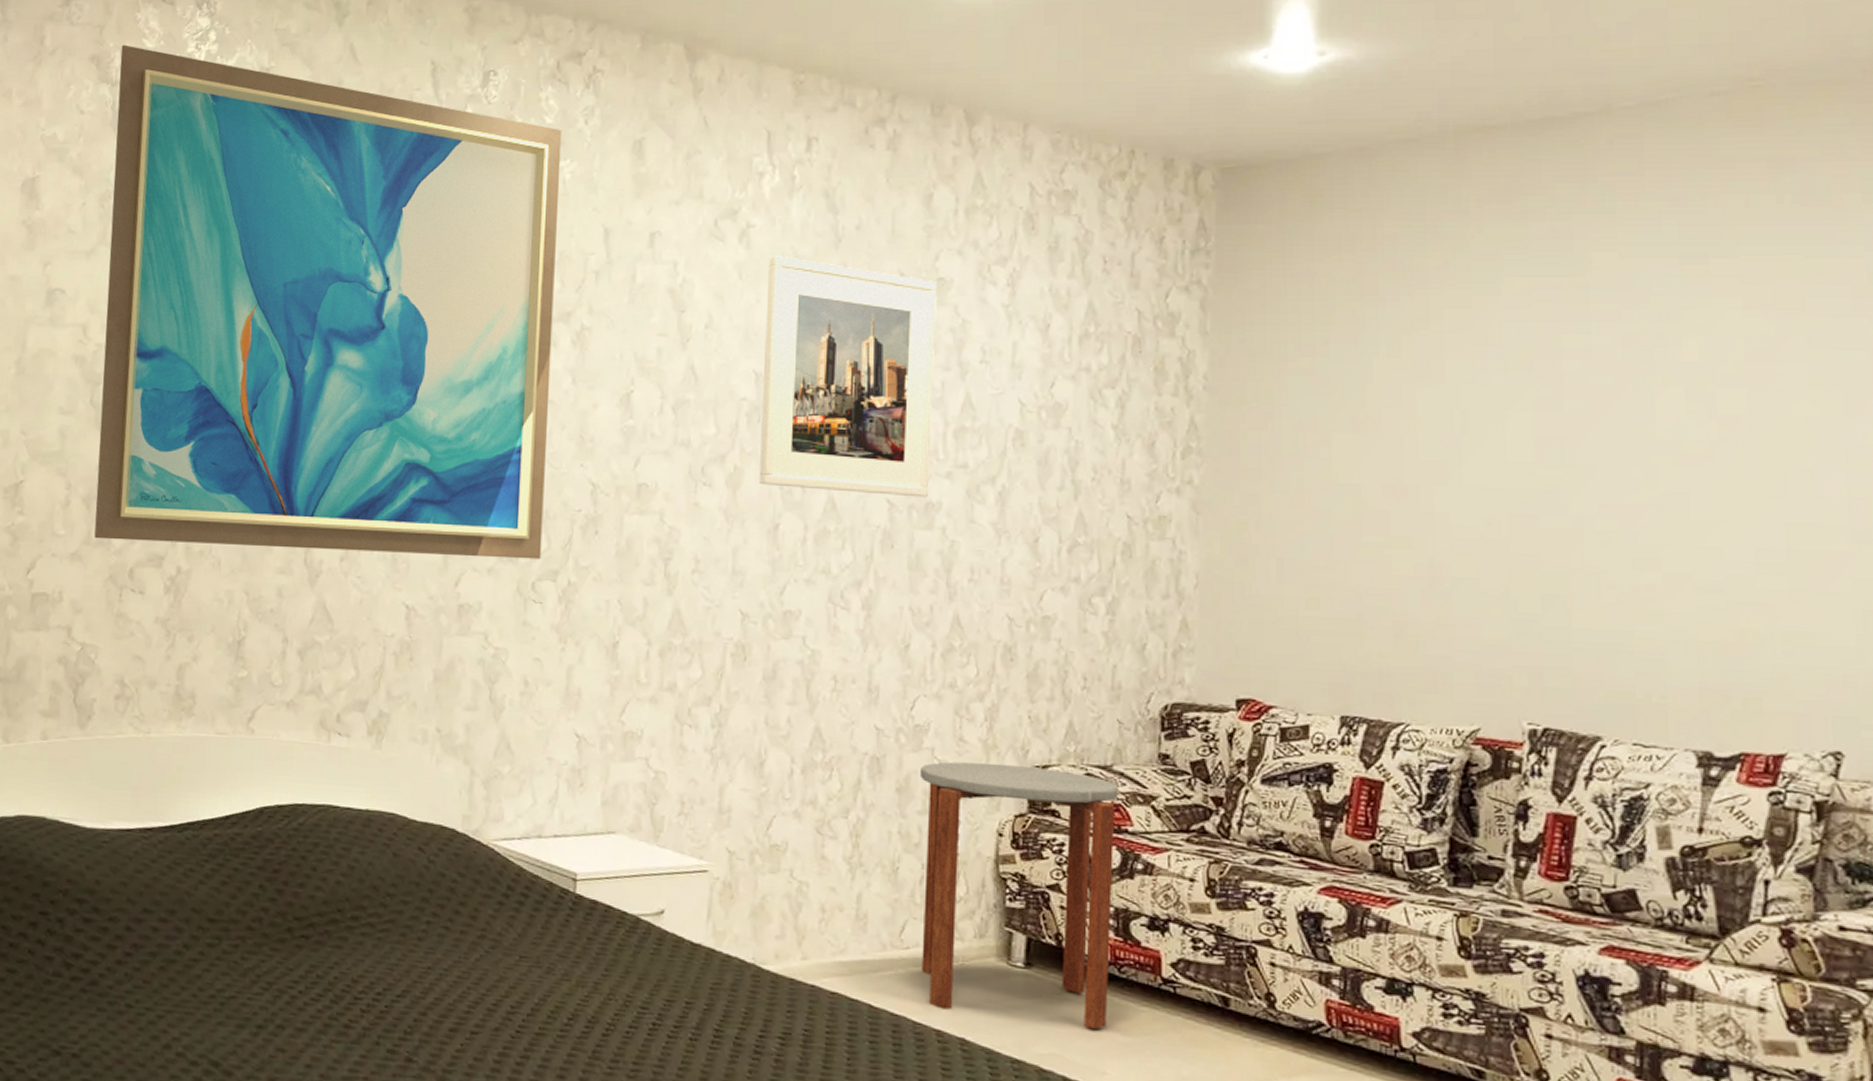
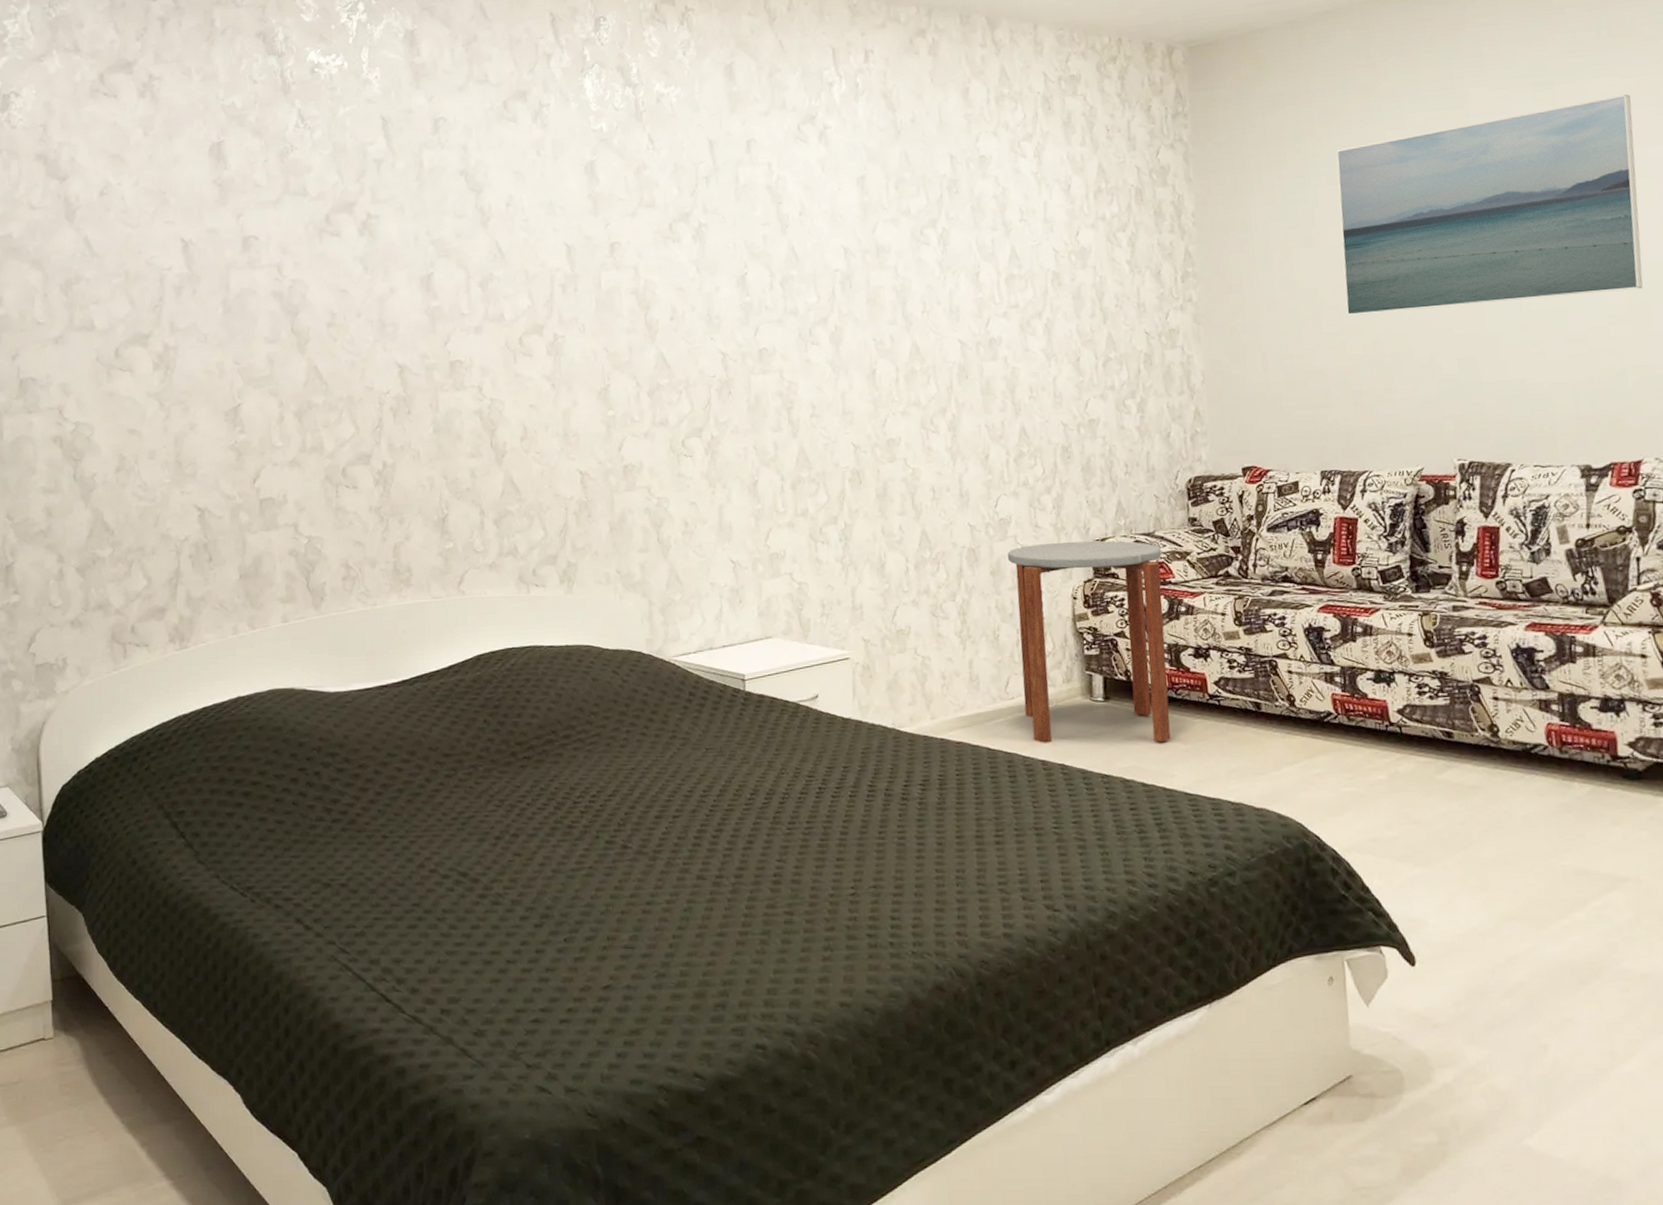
wall art: present [94,45,562,560] -> none [283,20,687,447]
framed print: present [758,255,937,498] -> none [844,149,991,339]
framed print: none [1396,280,1817,533] -> present [1336,94,1643,316]

